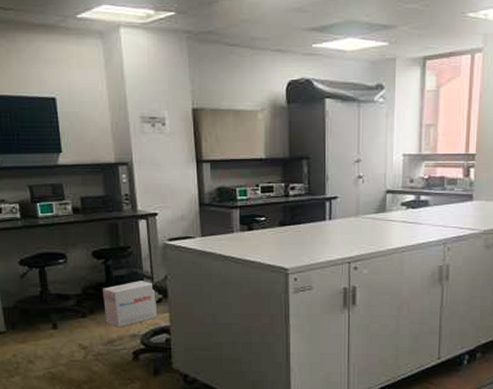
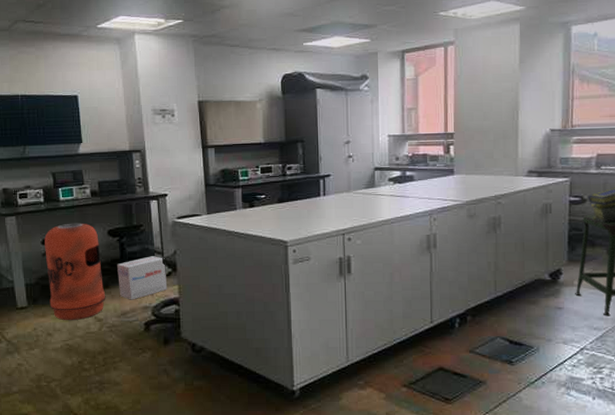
trash can: none [22,242,91,347] -> present [44,223,106,320]

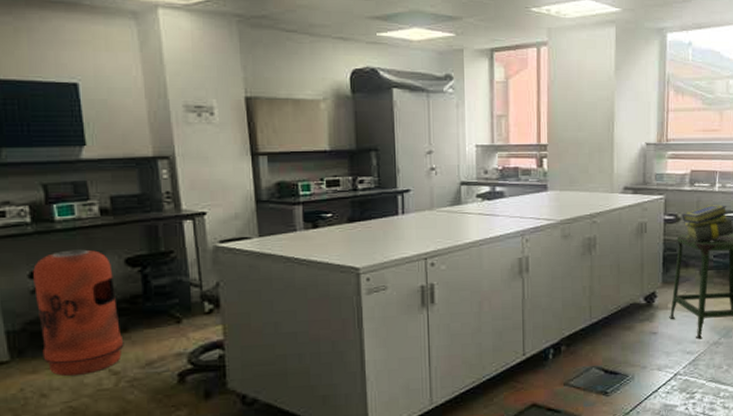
cardboard box: present [117,256,168,300] -> none [139,289,209,346]

